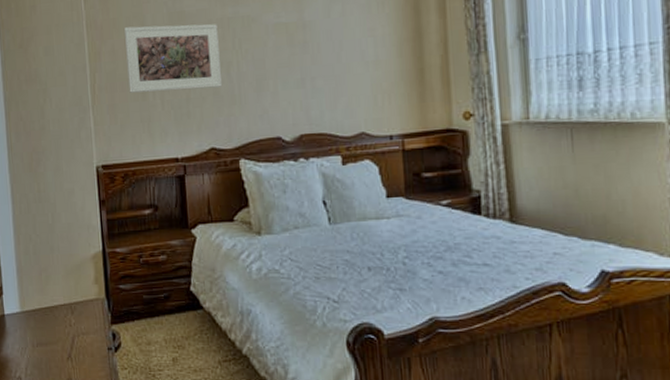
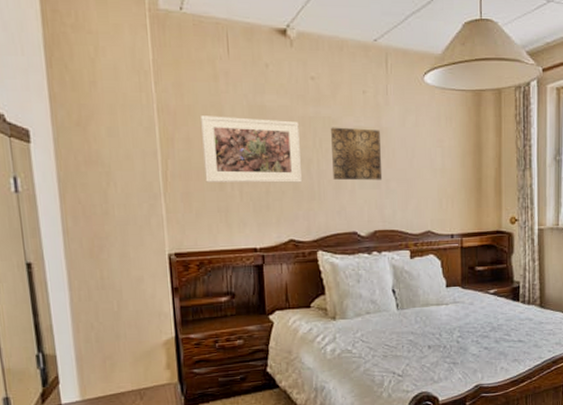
wall art: none [250,24,308,82] -> present [331,127,383,181]

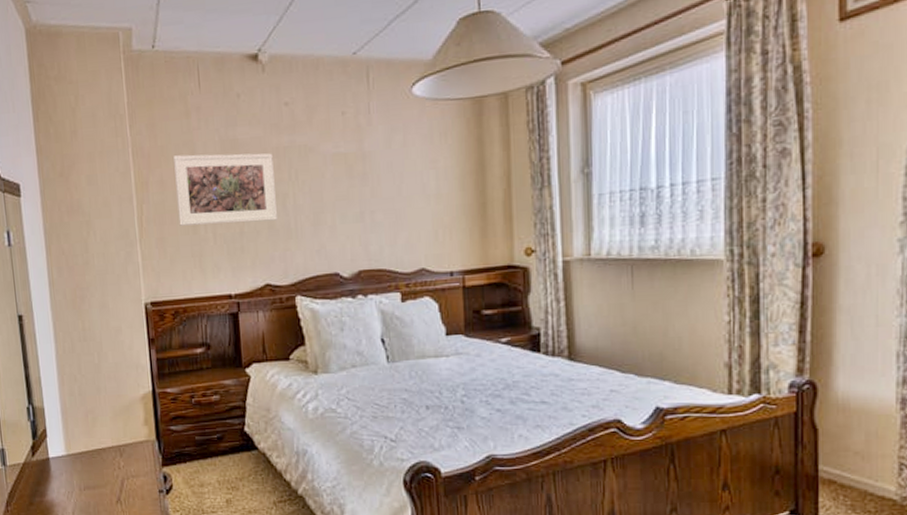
wall art: present [331,127,383,181] -> none [307,154,367,215]

